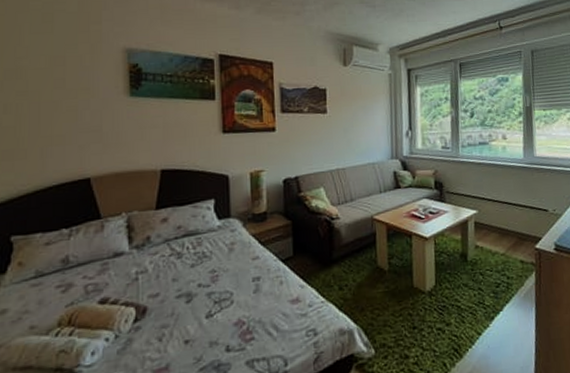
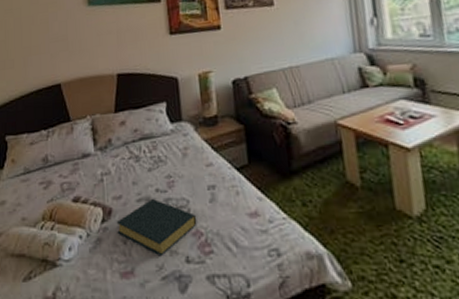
hardback book: none [151,294,240,349] -> present [116,199,197,257]

